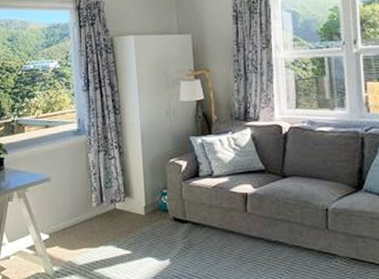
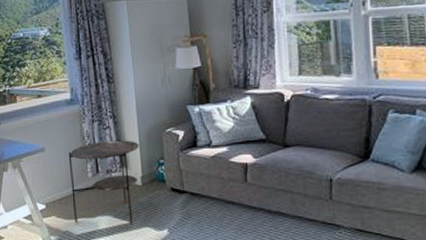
side table: none [73,169,143,255] -> present [68,139,139,225]

